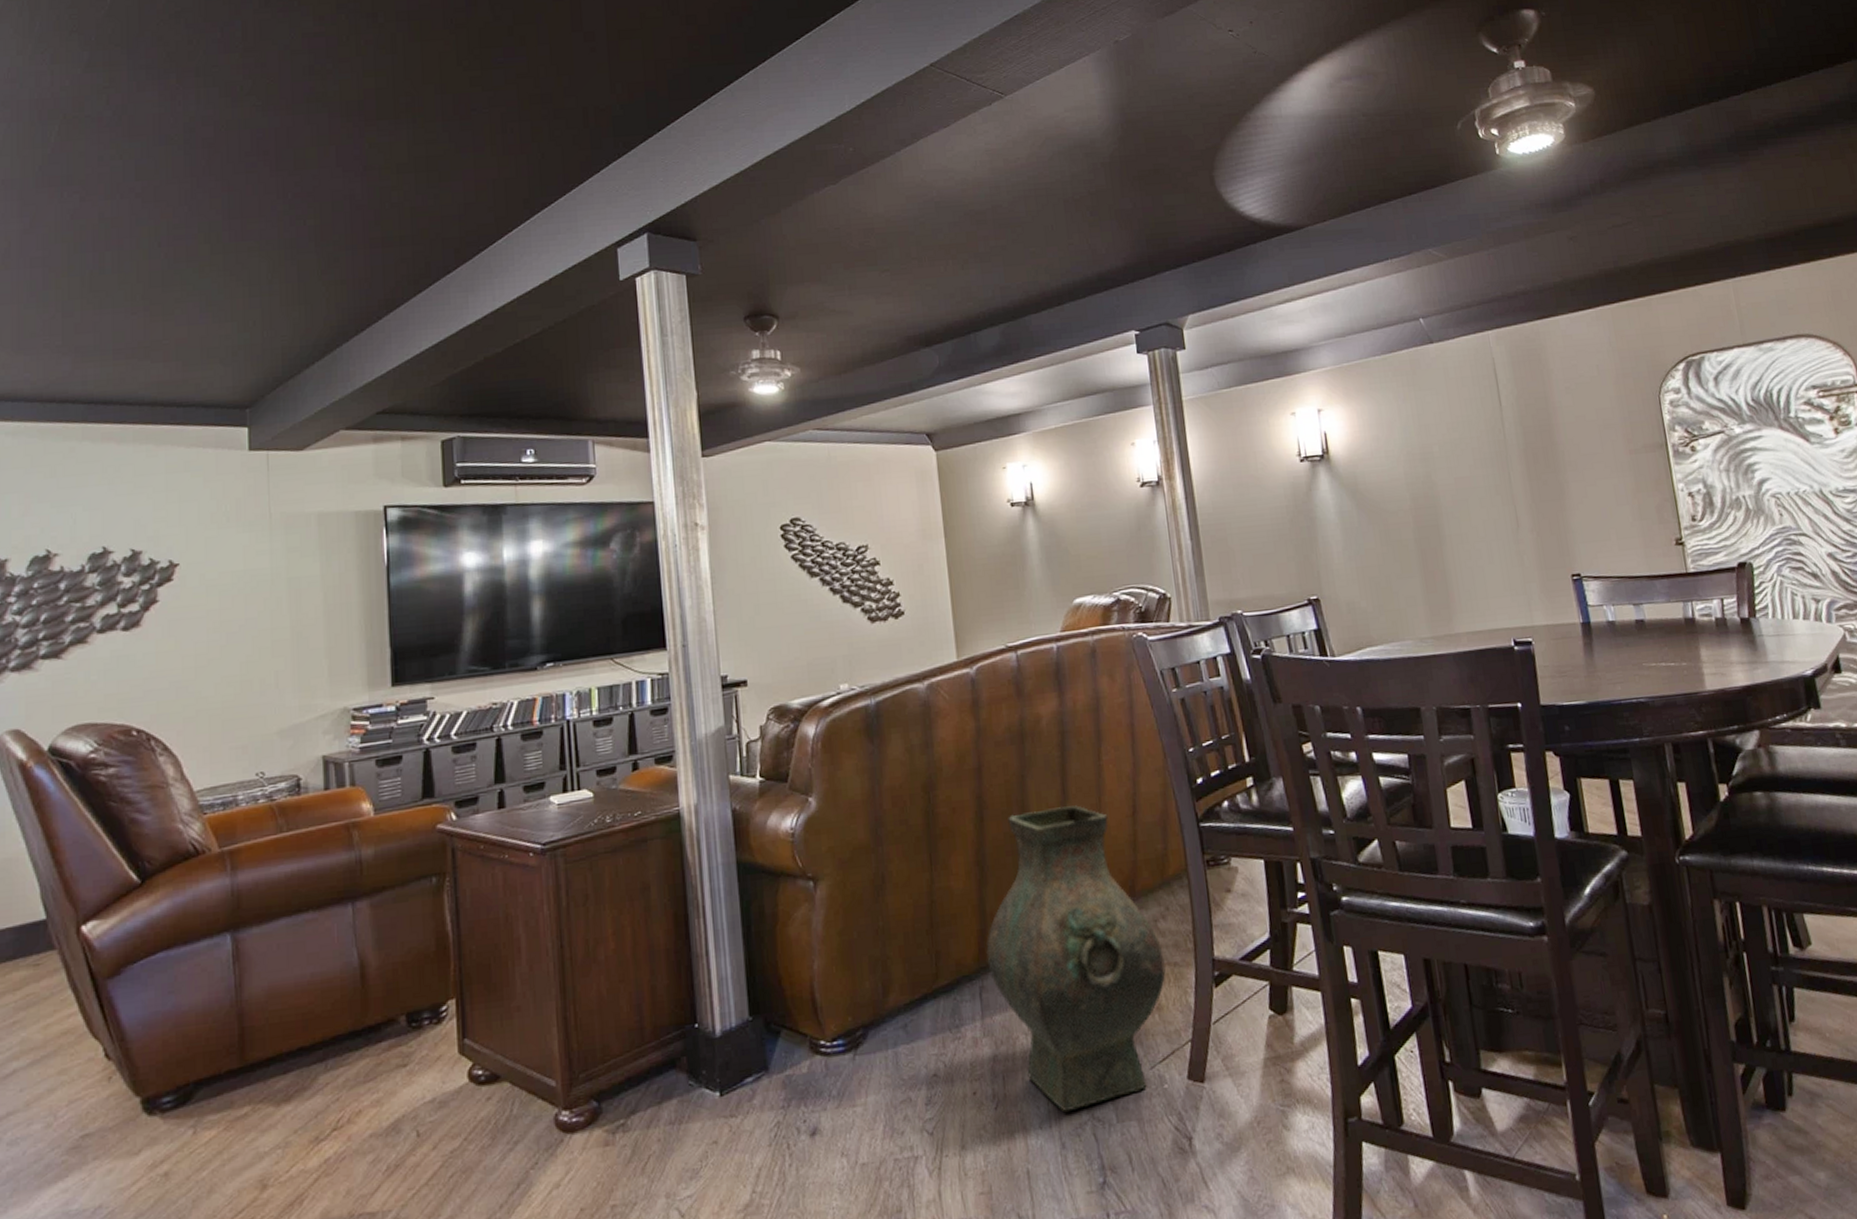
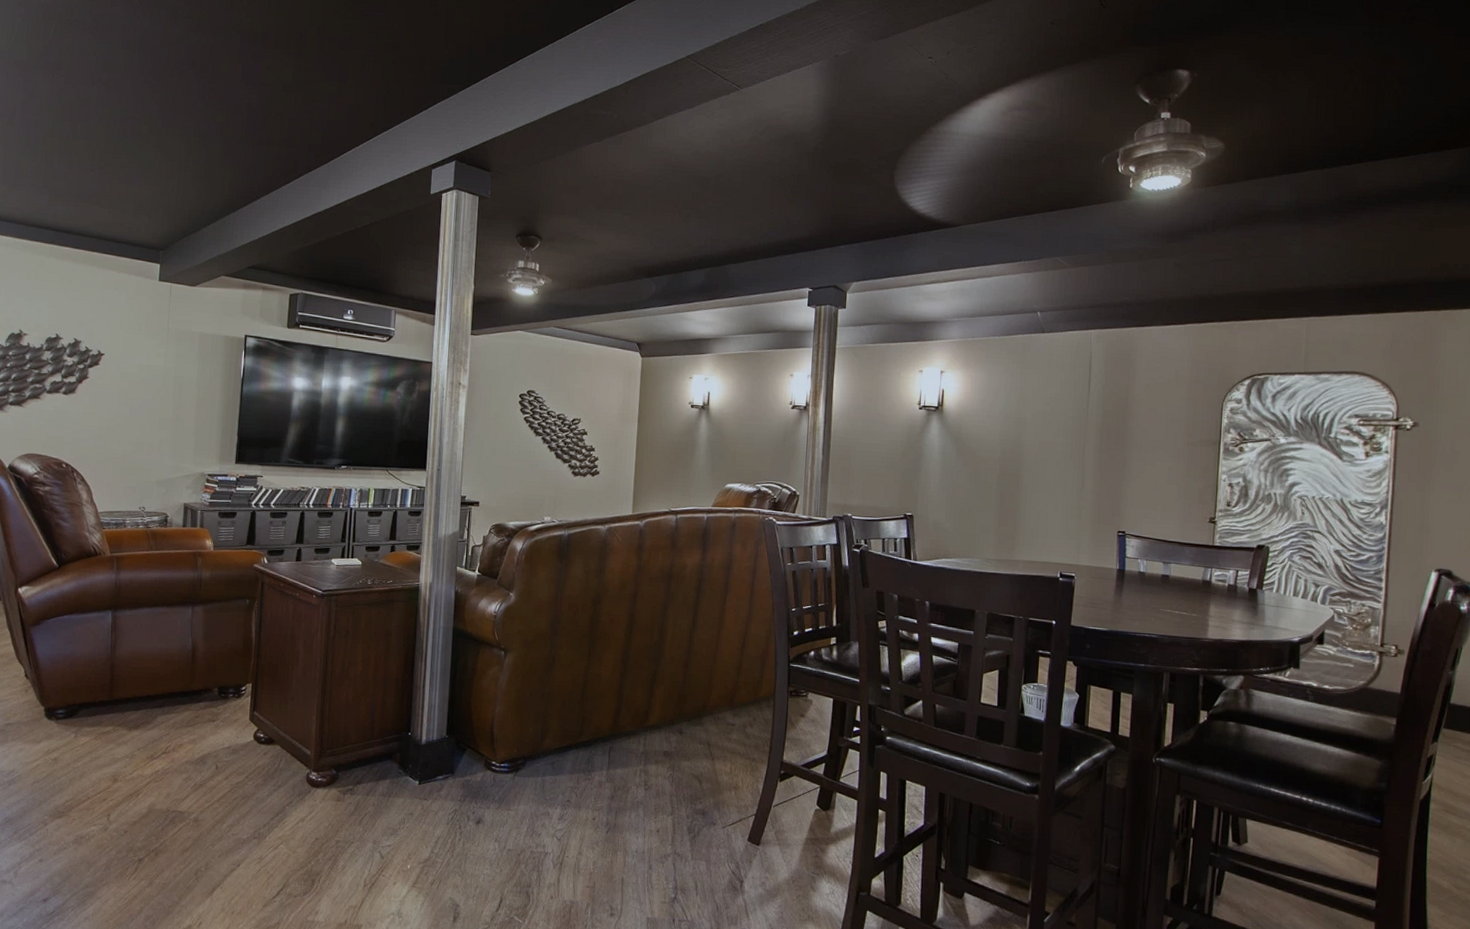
vase: present [986,805,1166,1113] -> none [618,631,746,845]

